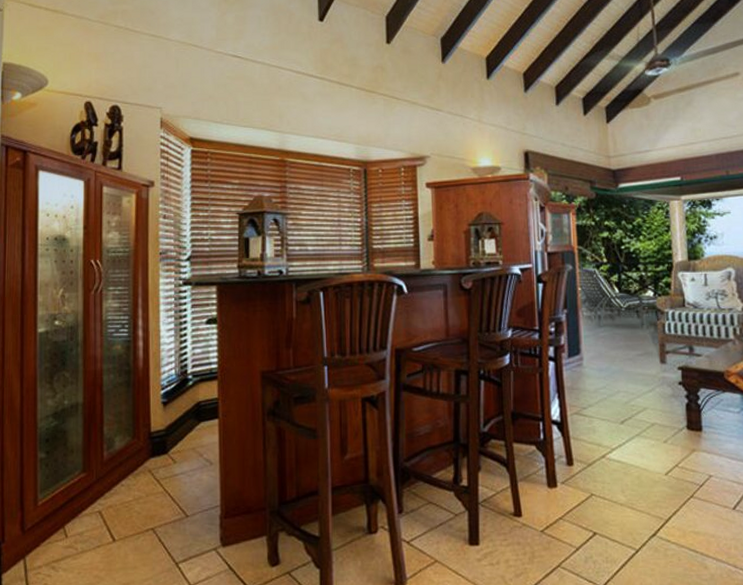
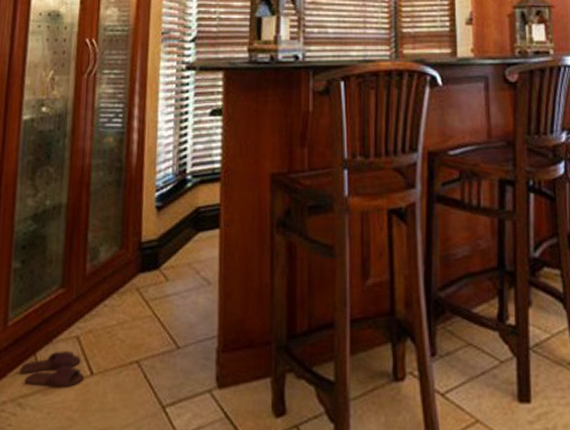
slippers: none [51,523,107,553] -> present [20,351,84,388]

